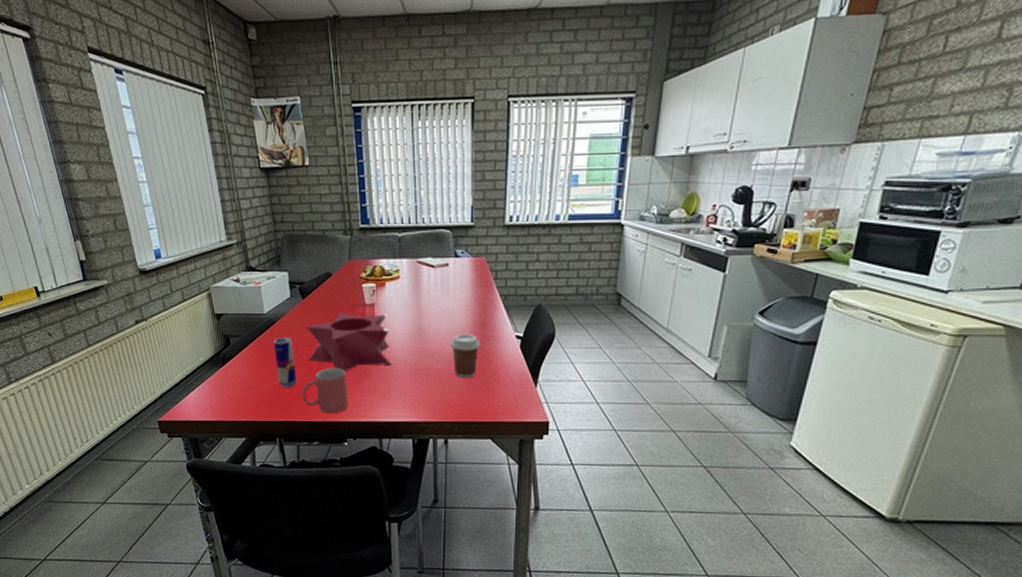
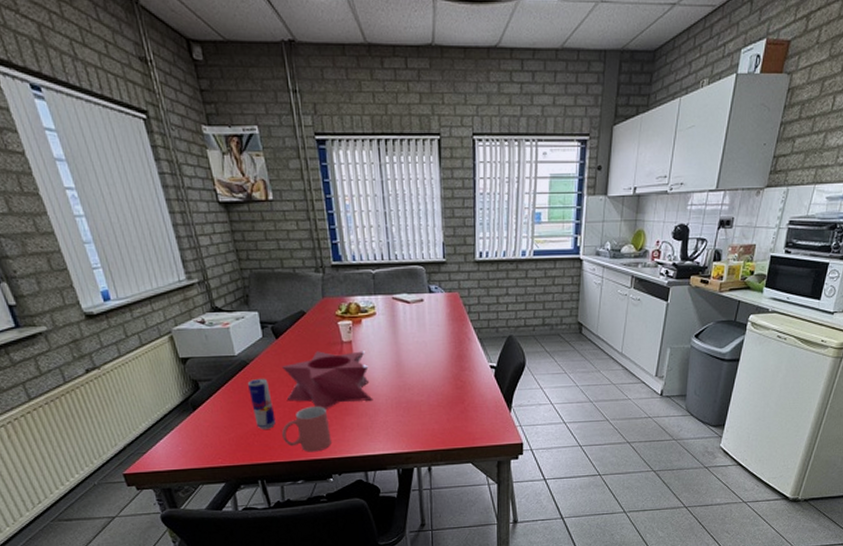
coffee cup: present [451,334,480,378] -> none [429,366,458,408]

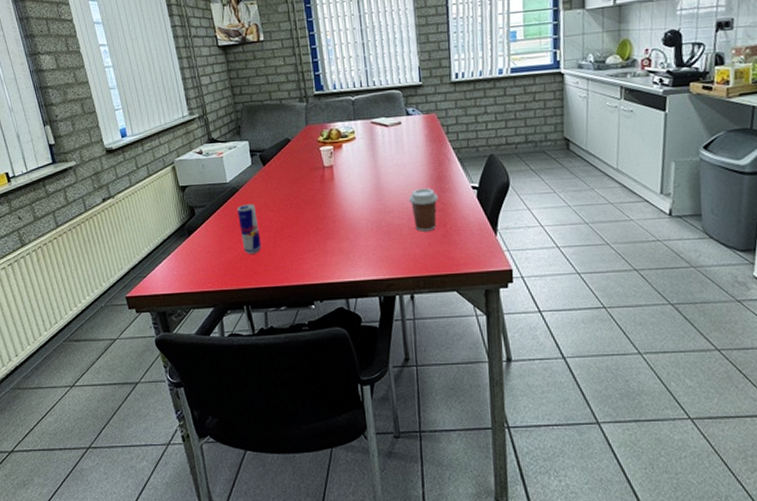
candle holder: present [282,351,373,409] -> none [268,175,354,234]
mug: present [282,406,331,452] -> none [267,230,313,278]
coffee cup: none [429,366,458,408] -> present [409,188,438,232]

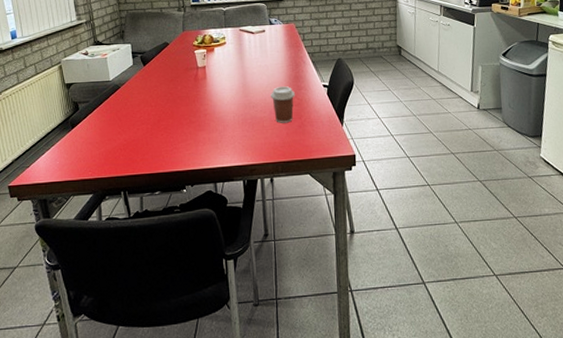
beverage can: present [236,203,262,254] -> none [118,99,139,145]

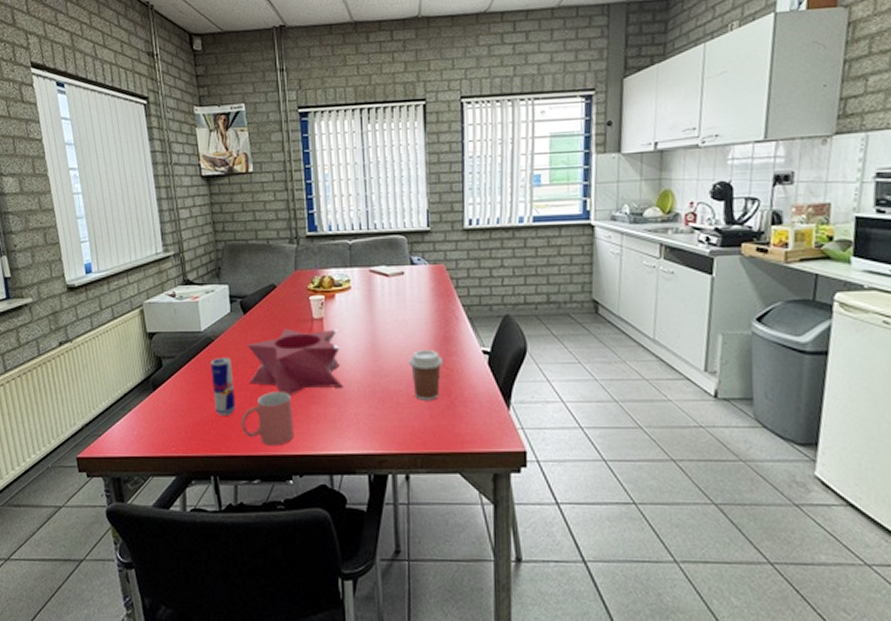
beverage can: none [118,99,139,145] -> present [210,357,236,416]
mug: none [144,123,186,165] -> present [241,391,294,446]
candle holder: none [147,74,223,126] -> present [248,328,344,395]

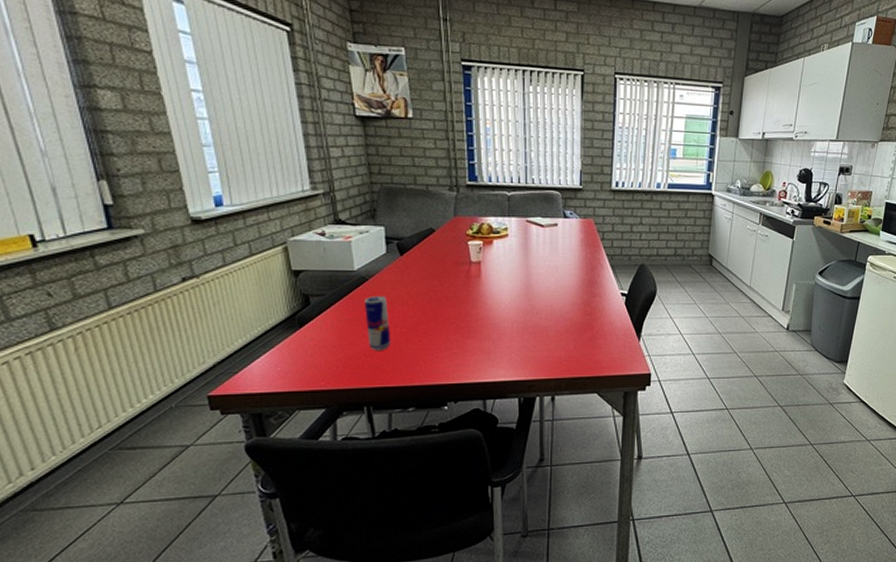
mug: present [241,391,294,446] -> none [396,327,450,377]
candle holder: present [248,328,344,395] -> none [404,270,499,331]
coffee cup: present [409,350,443,401] -> none [559,292,588,334]

